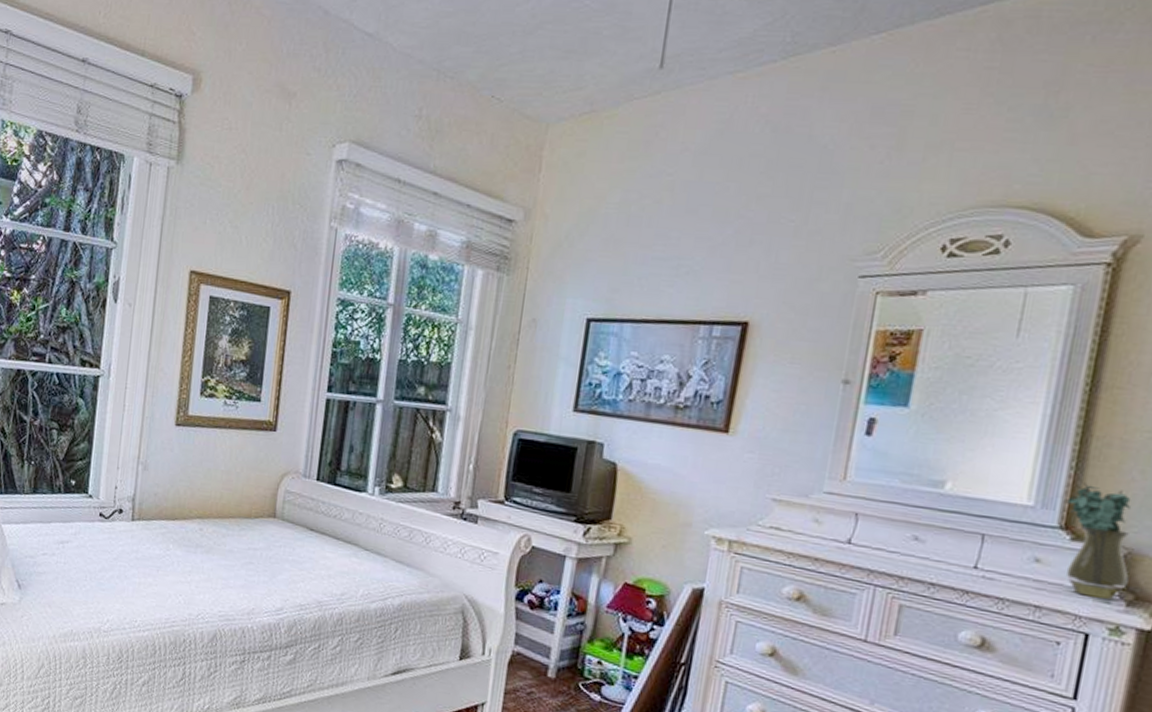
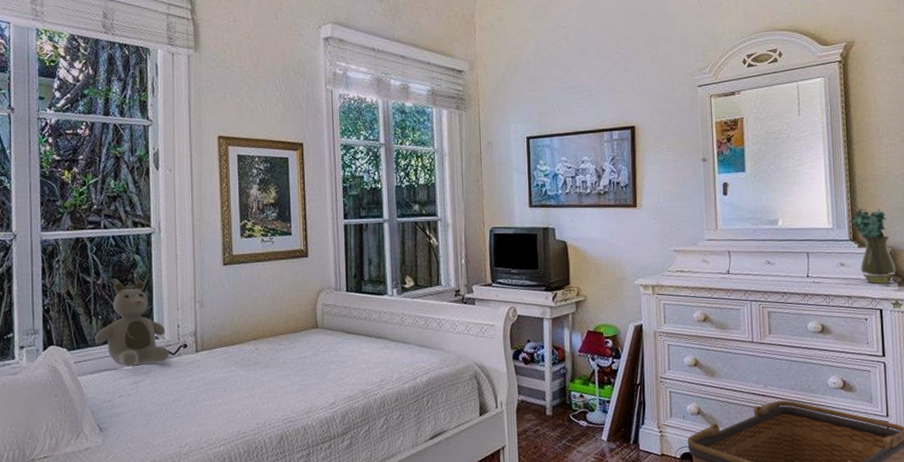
teddy bear: none [25,426,102,525] -> present [95,281,169,367]

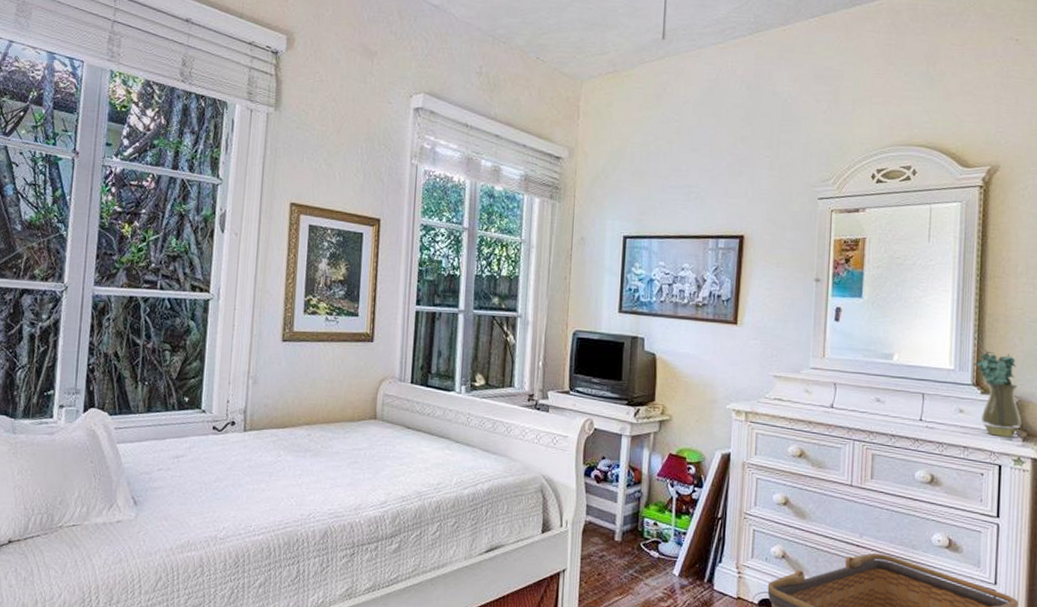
teddy bear: present [95,281,169,367] -> none [139,347,215,440]

